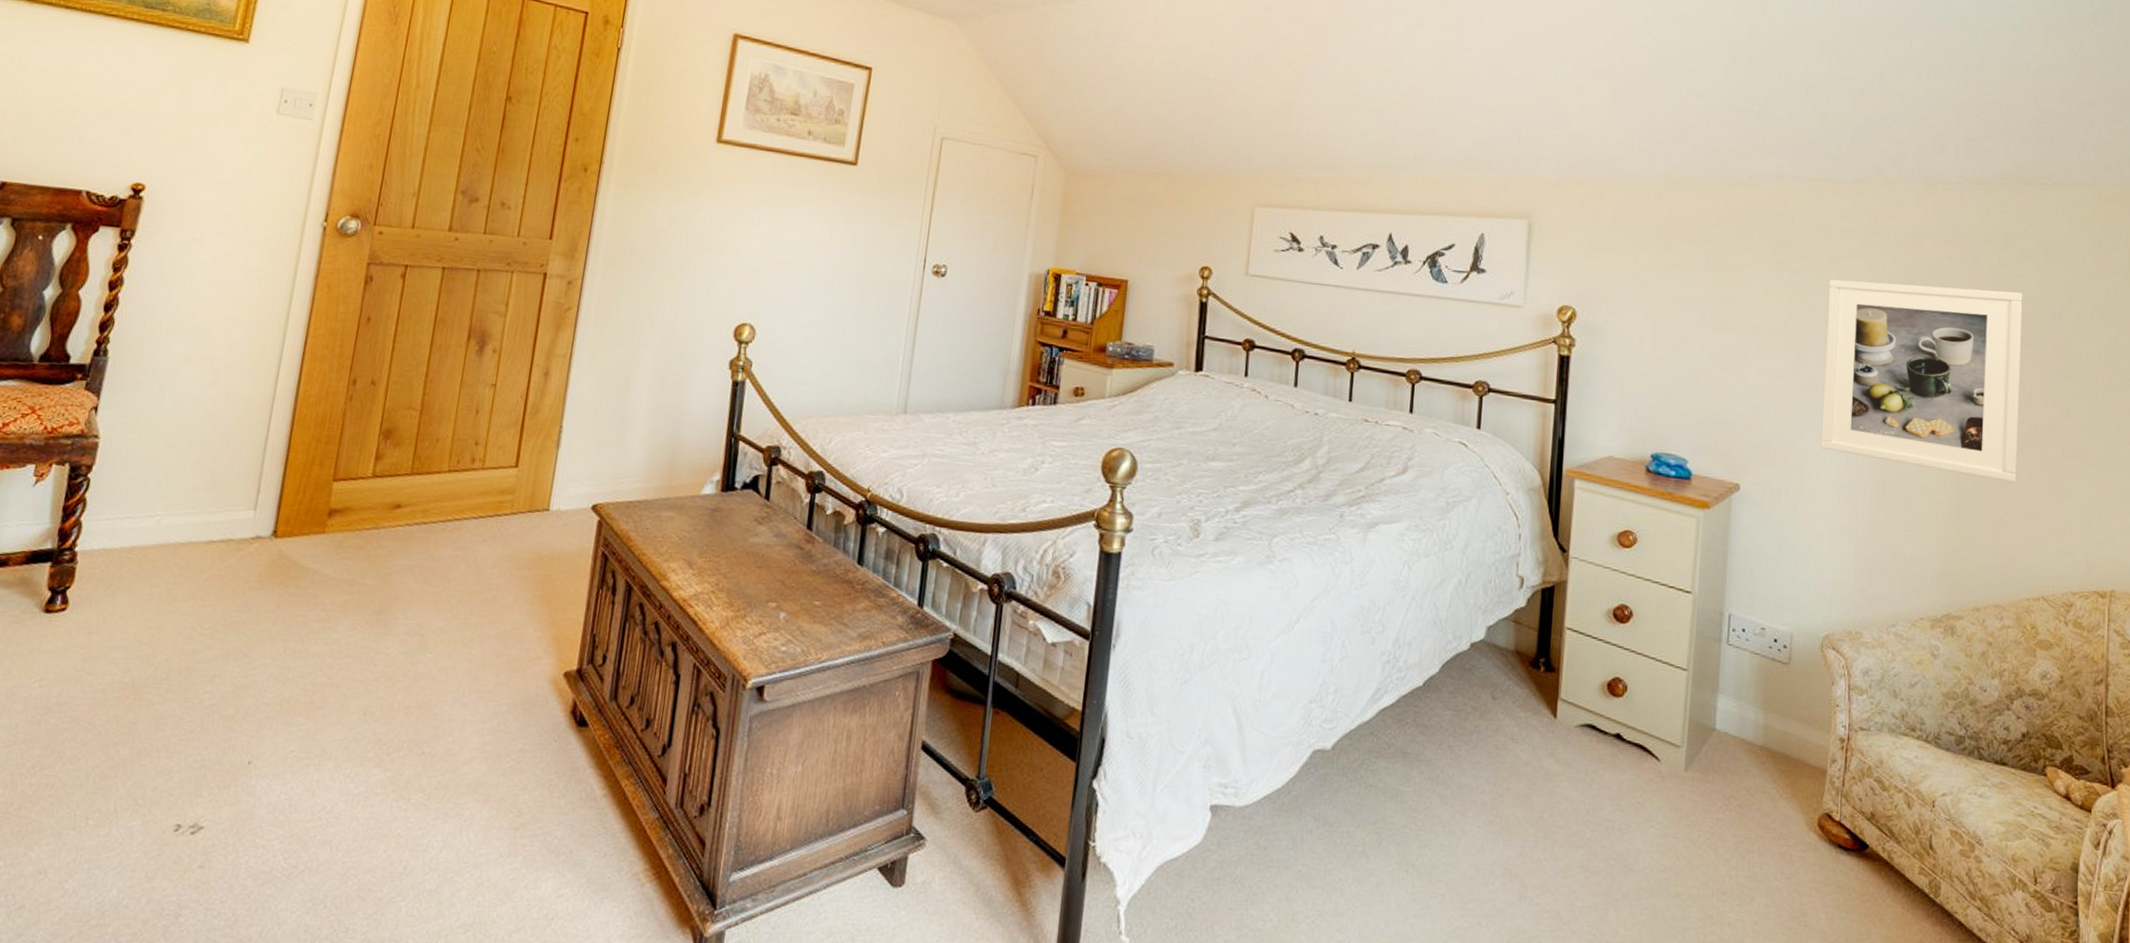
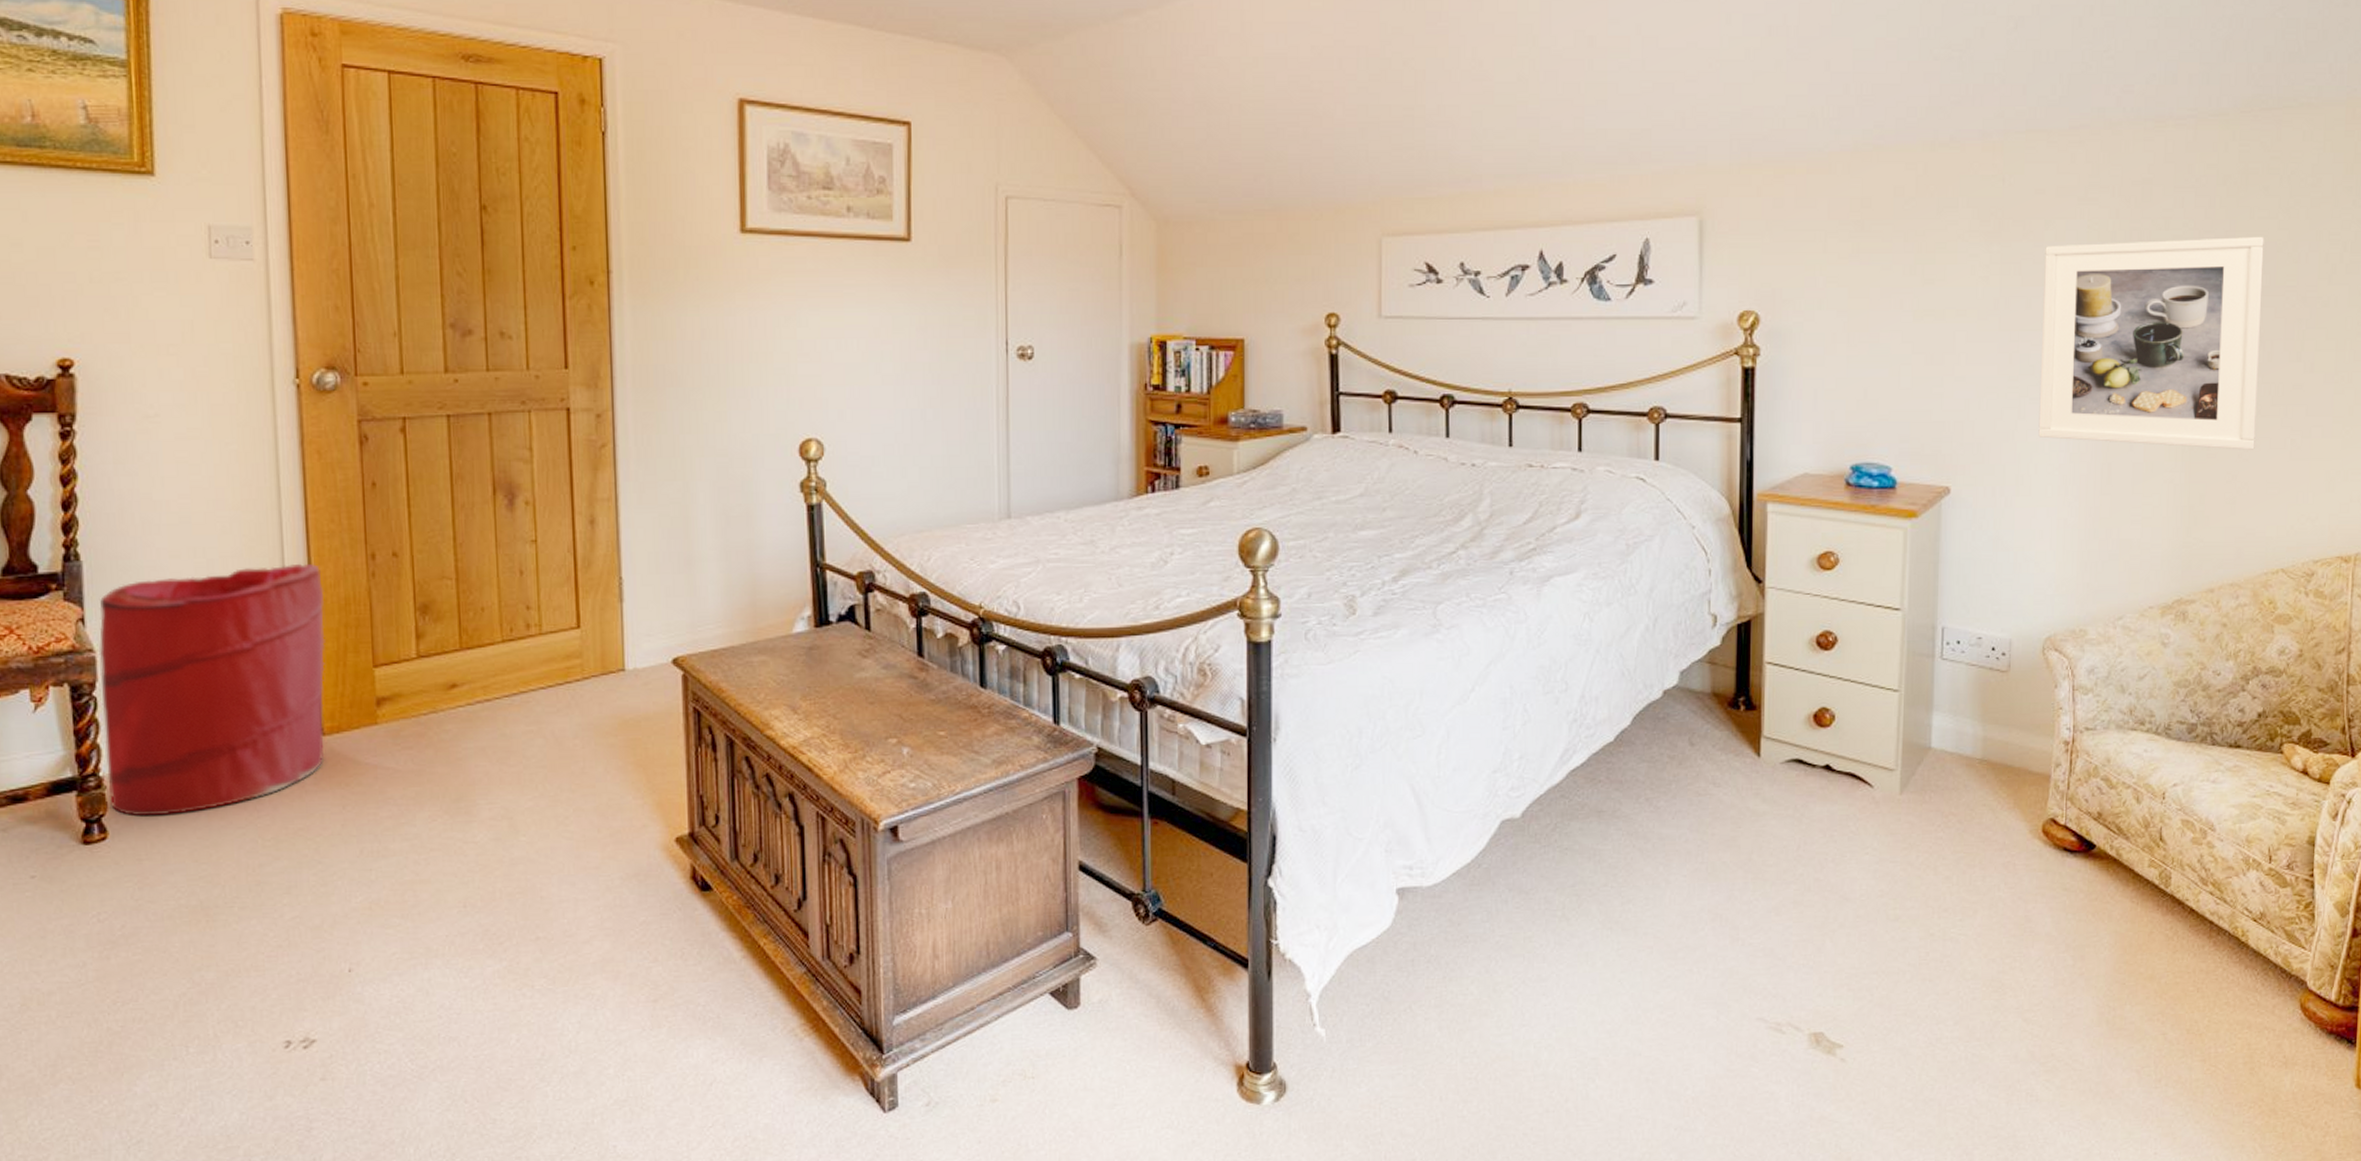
laundry hamper: none [77,379,307,594] -> present [98,563,325,816]

